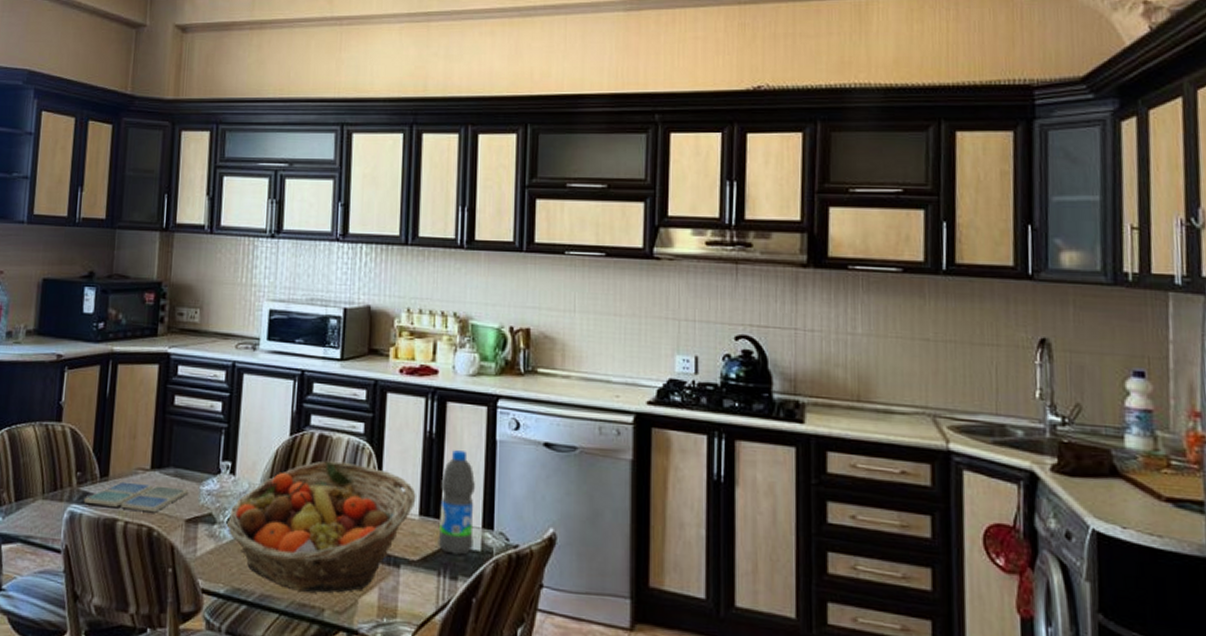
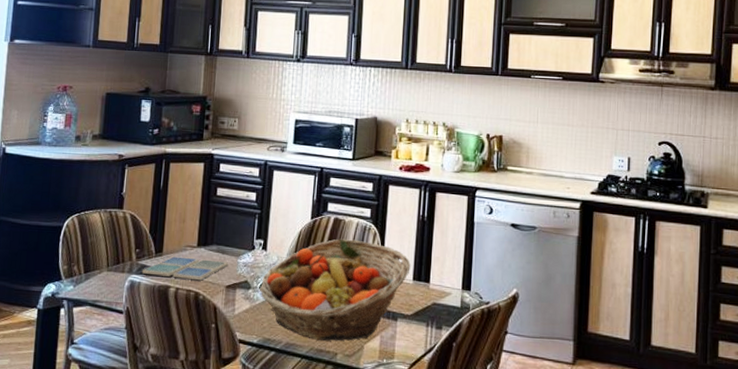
water bottle: present [438,450,475,555] -> none [427,230,457,310]

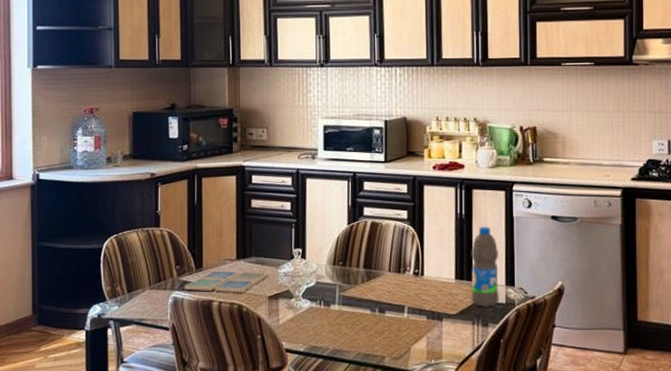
fruit basket: present [259,239,411,341] -> none [301,242,452,345]
water bottle: none [427,230,457,310] -> present [471,227,499,307]

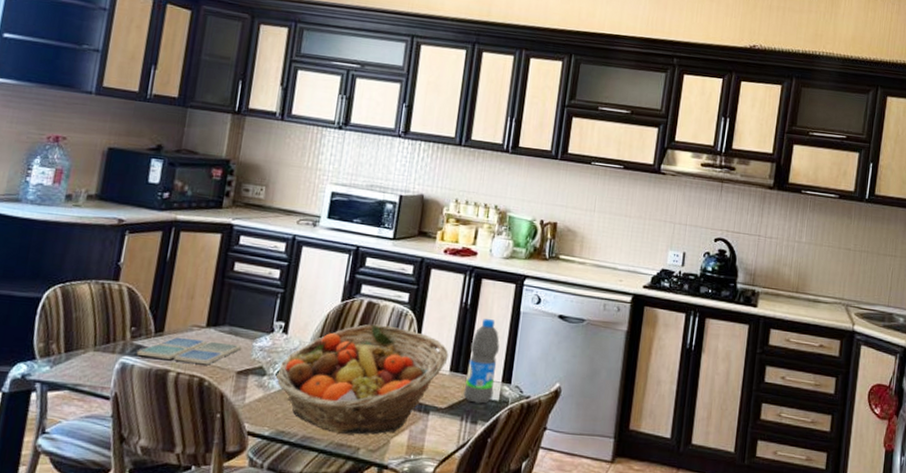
fruit basket: none [301,242,452,345] -> present [275,324,449,435]

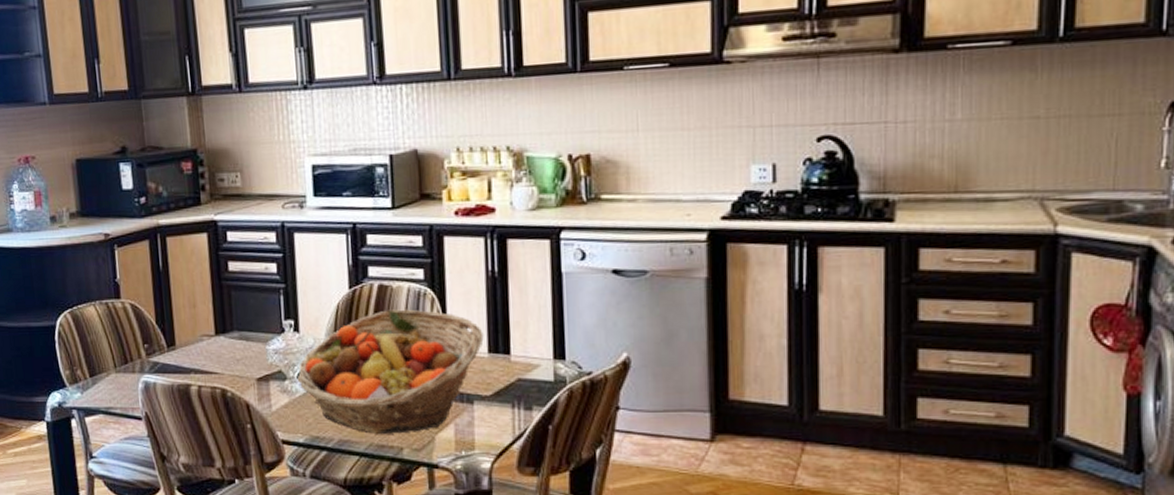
drink coaster: present [136,337,241,365] -> none [155,348,255,375]
water bottle: present [463,319,500,403] -> none [507,286,546,386]

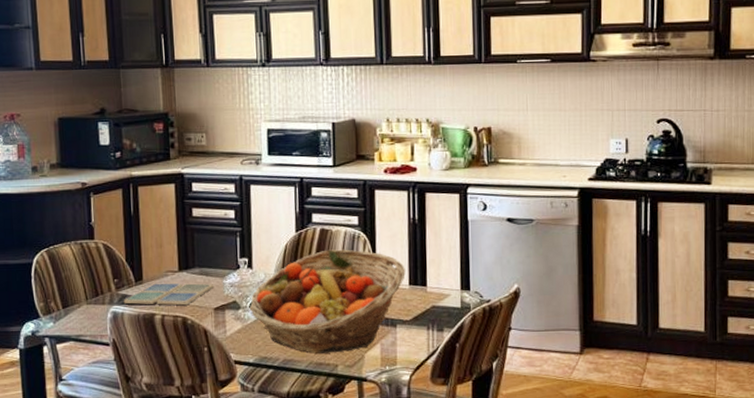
drink coaster: none [155,348,255,375] -> present [123,283,213,306]

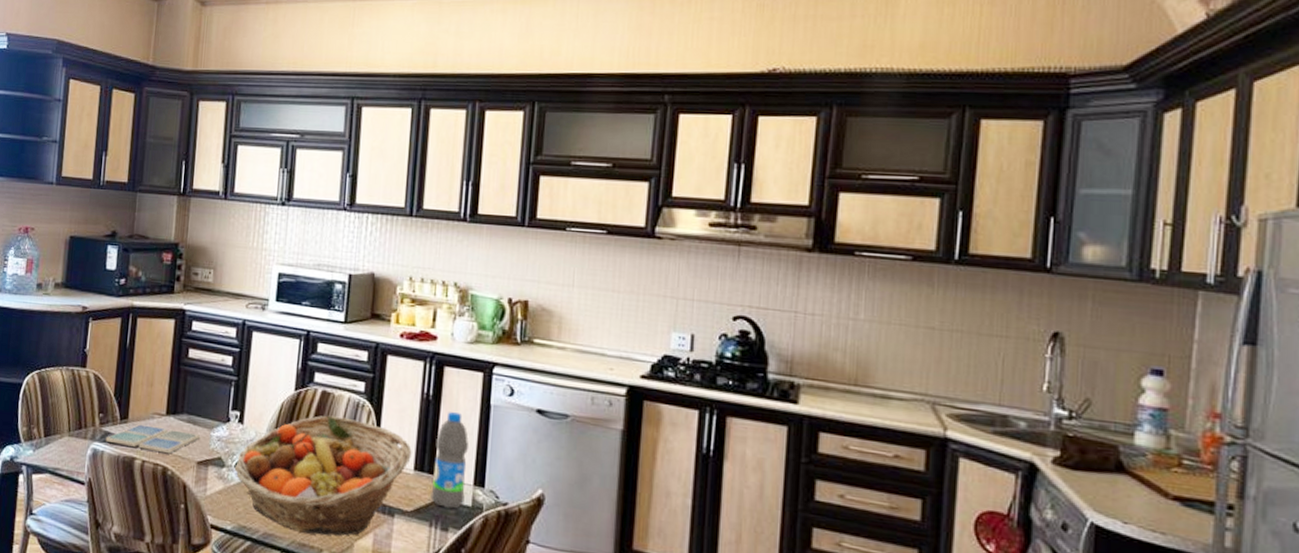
water bottle: none [425,231,454,312] -> present [430,412,469,508]

